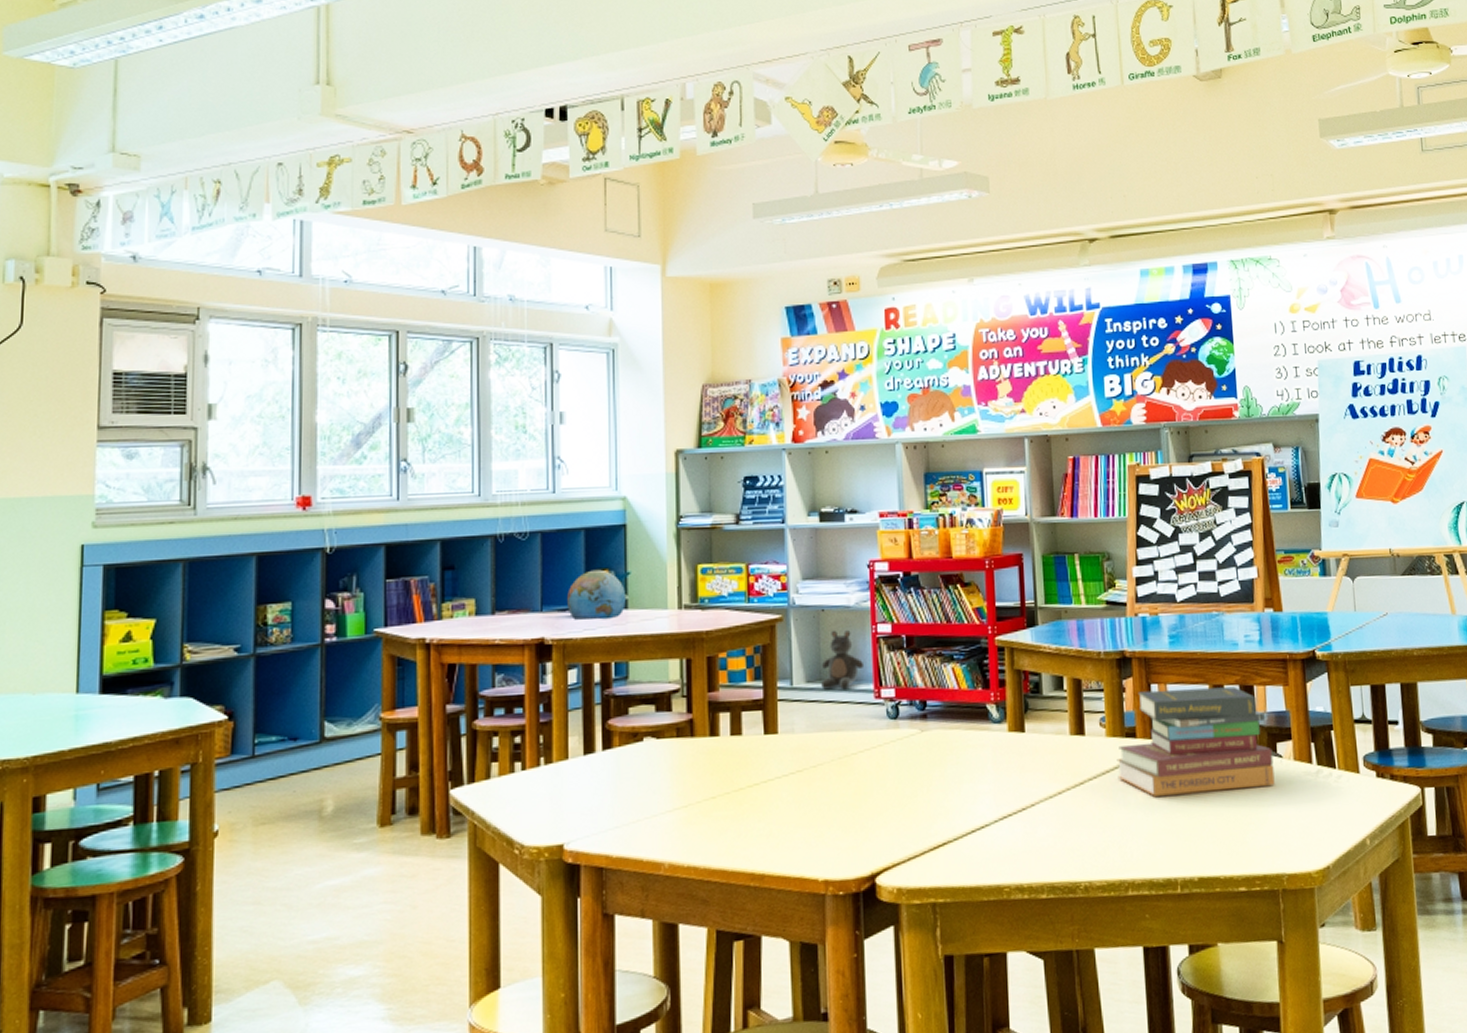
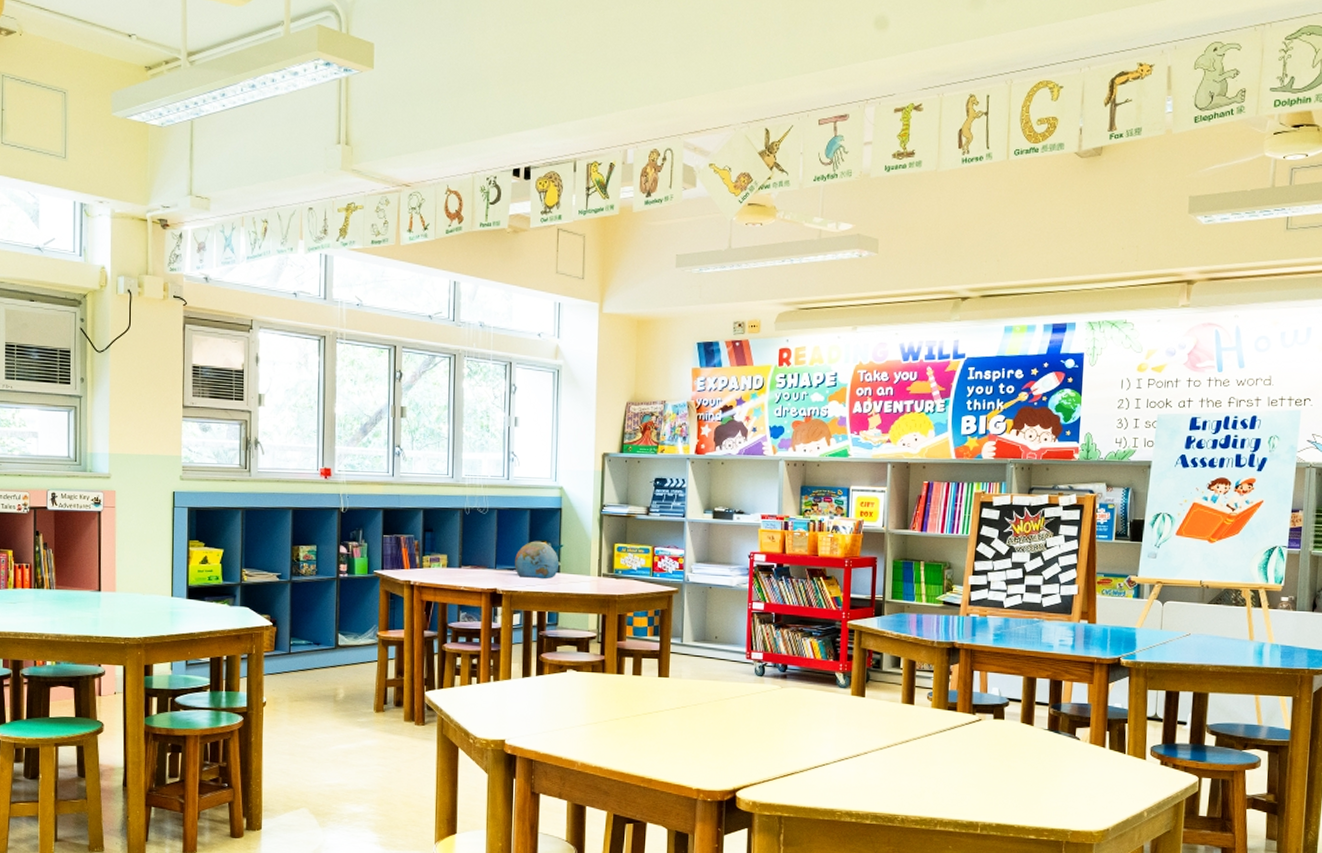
teddy bear: present [821,630,865,690] -> none [705,603,740,650]
books: present [1116,686,1275,796] -> none [937,675,1072,761]

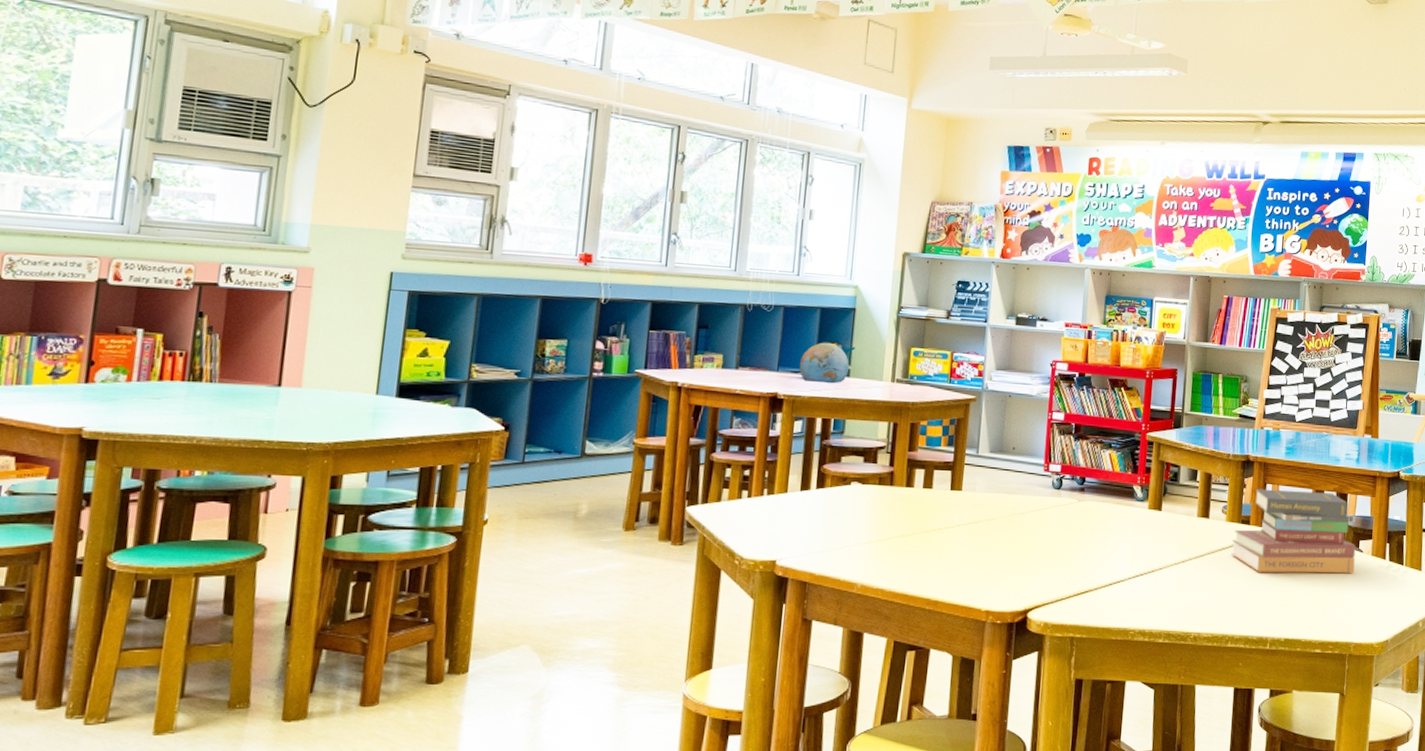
books: none [937,675,1072,761] -> present [1231,489,1356,574]

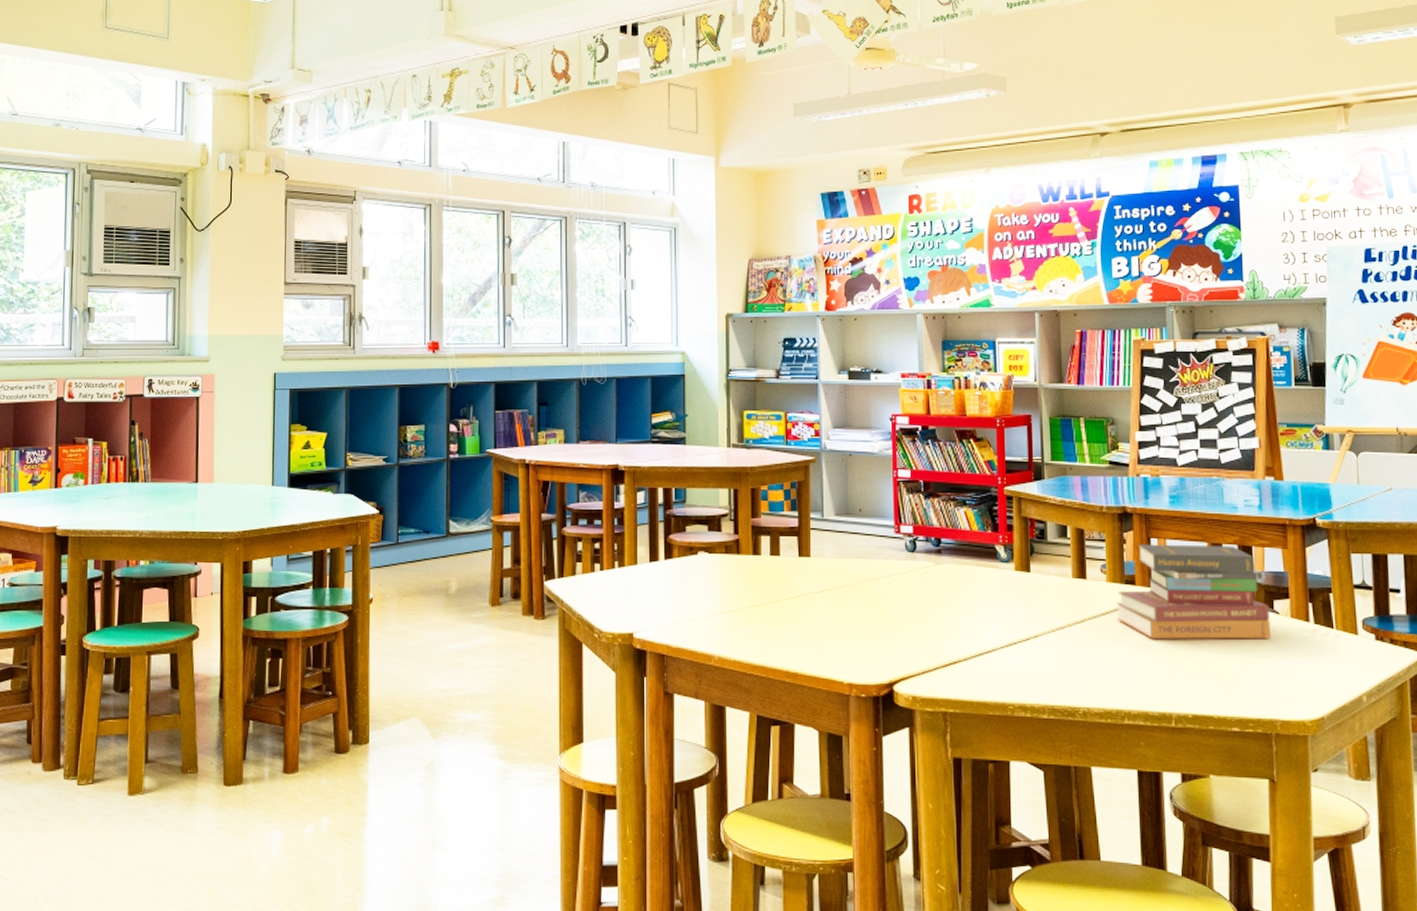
globe: present [799,342,850,384] -> none [637,411,685,453]

